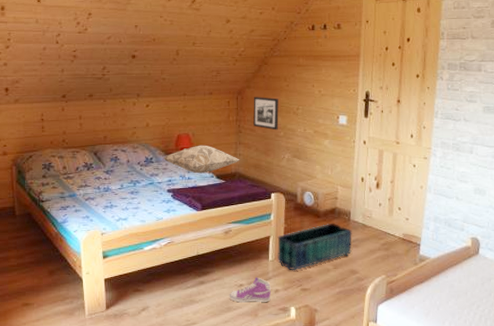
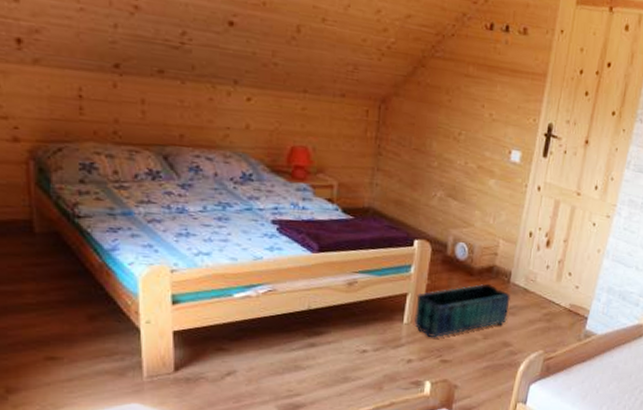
decorative pillow: present [163,145,240,174] -> none [268,164,377,204]
sneaker: present [229,277,271,303] -> none [347,343,403,374]
picture frame: present [253,97,279,130] -> none [399,109,436,159]

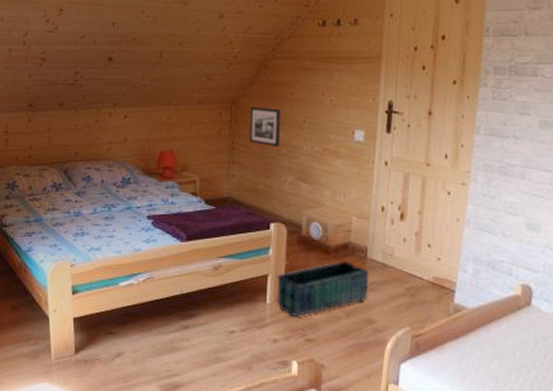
picture frame: none [399,109,436,159] -> present [250,107,281,148]

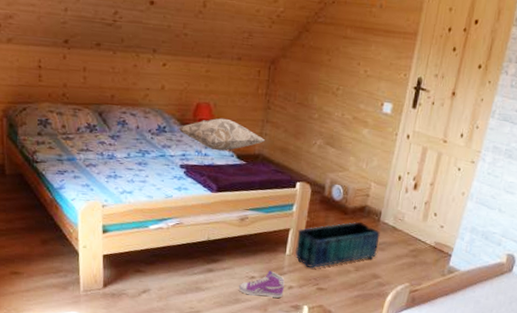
decorative pillow: none [143,163,233,198] -> present [178,118,266,151]
sneaker: none [218,323,268,353] -> present [238,271,285,298]
picture frame: present [250,107,281,148] -> none [285,69,317,111]

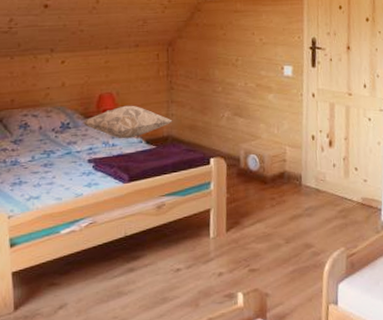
sneaker: present [238,271,285,298] -> none [164,259,214,291]
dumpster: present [294,221,380,269] -> none [219,189,305,249]

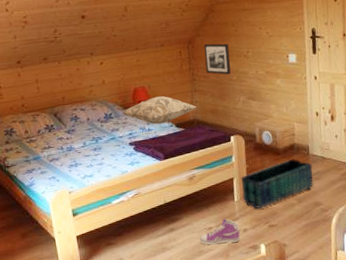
sneaker: none [164,259,214,291] -> present [199,219,240,245]
picture frame: none [186,47,216,85] -> present [204,43,231,75]
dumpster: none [219,189,305,249] -> present [240,158,314,209]

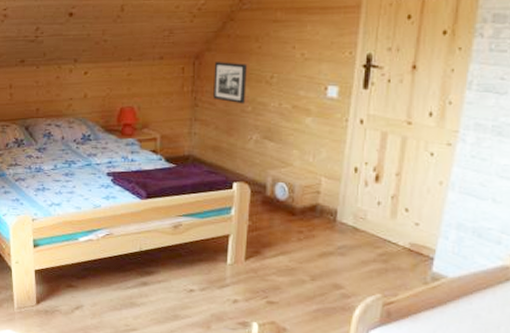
decorative pillow: present [122,96,197,124] -> none [103,121,195,155]
sneaker: present [199,219,240,245] -> none [176,283,228,313]
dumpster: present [240,158,314,209] -> none [237,223,338,279]

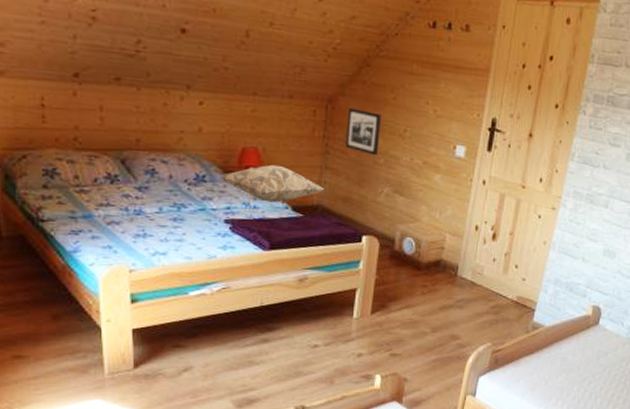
decorative pillow: none [103,121,195,155] -> present [220,164,325,203]

